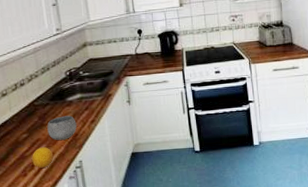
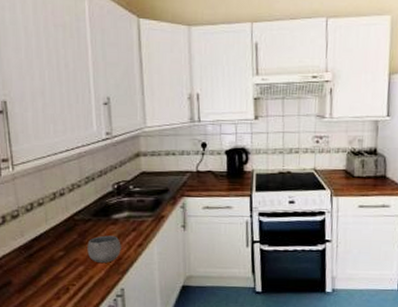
fruit: present [32,147,54,168] -> none [67,269,92,292]

